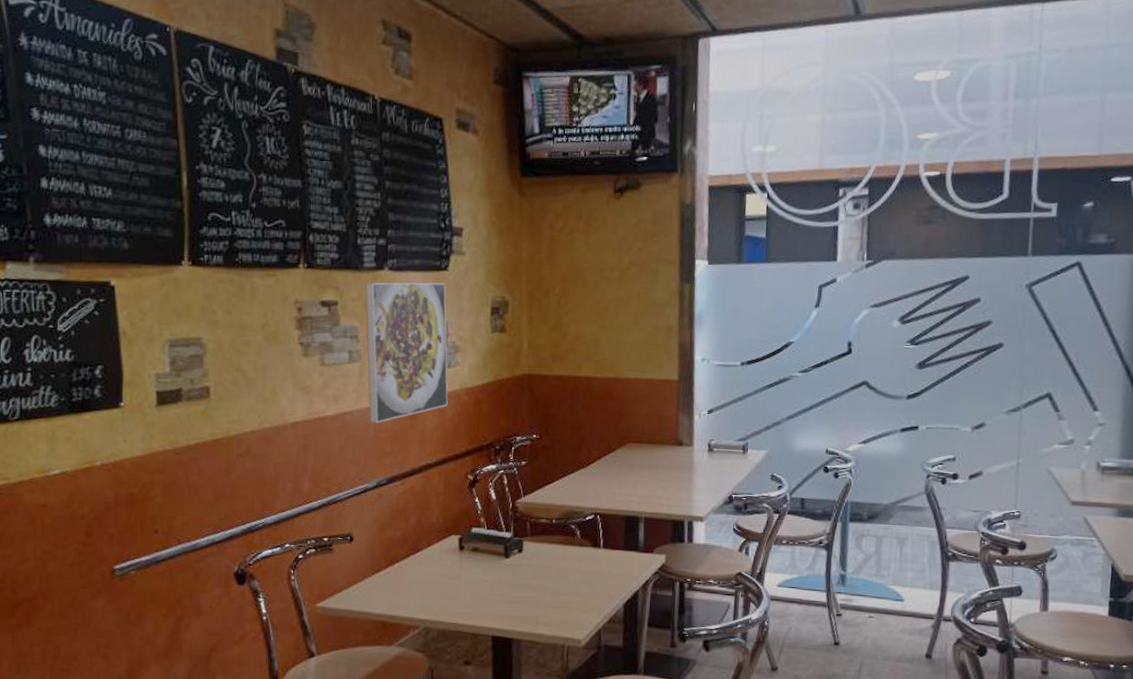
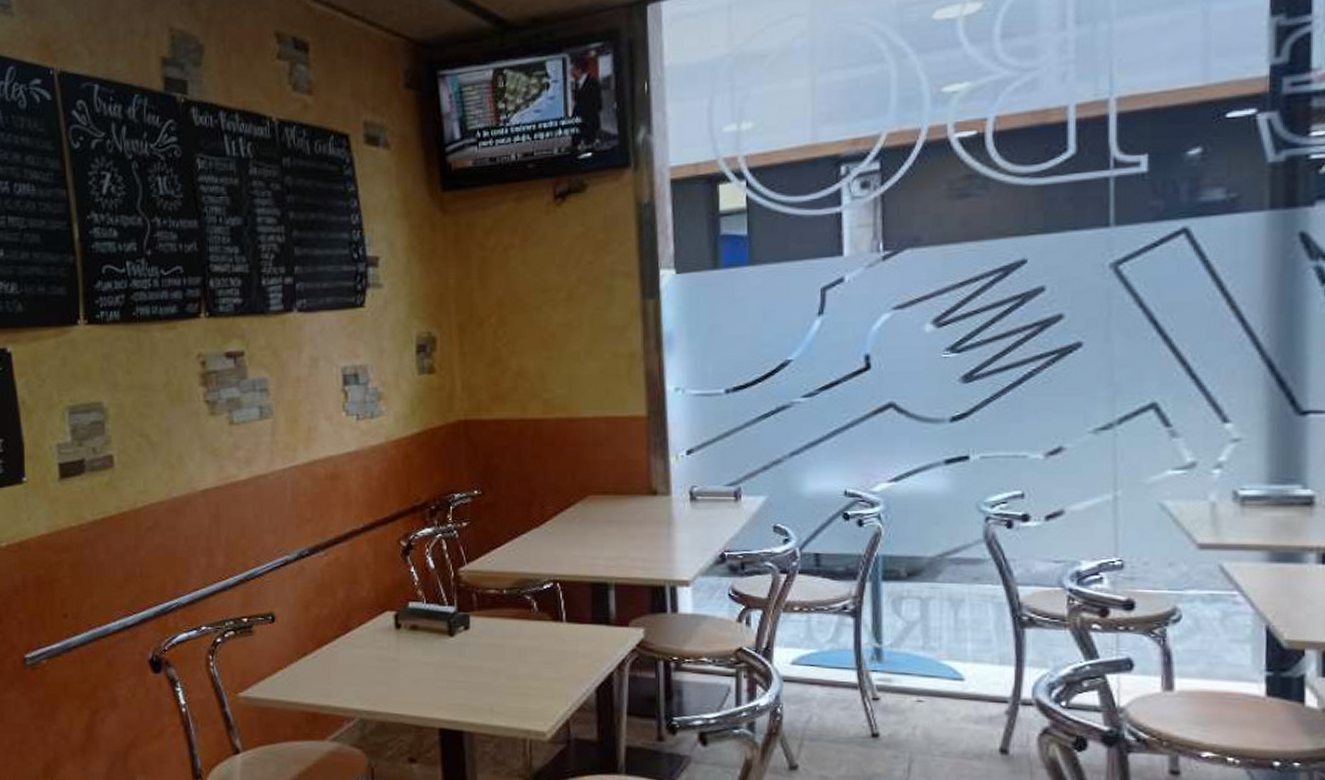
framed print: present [365,282,448,424] -> none [274,321,373,486]

